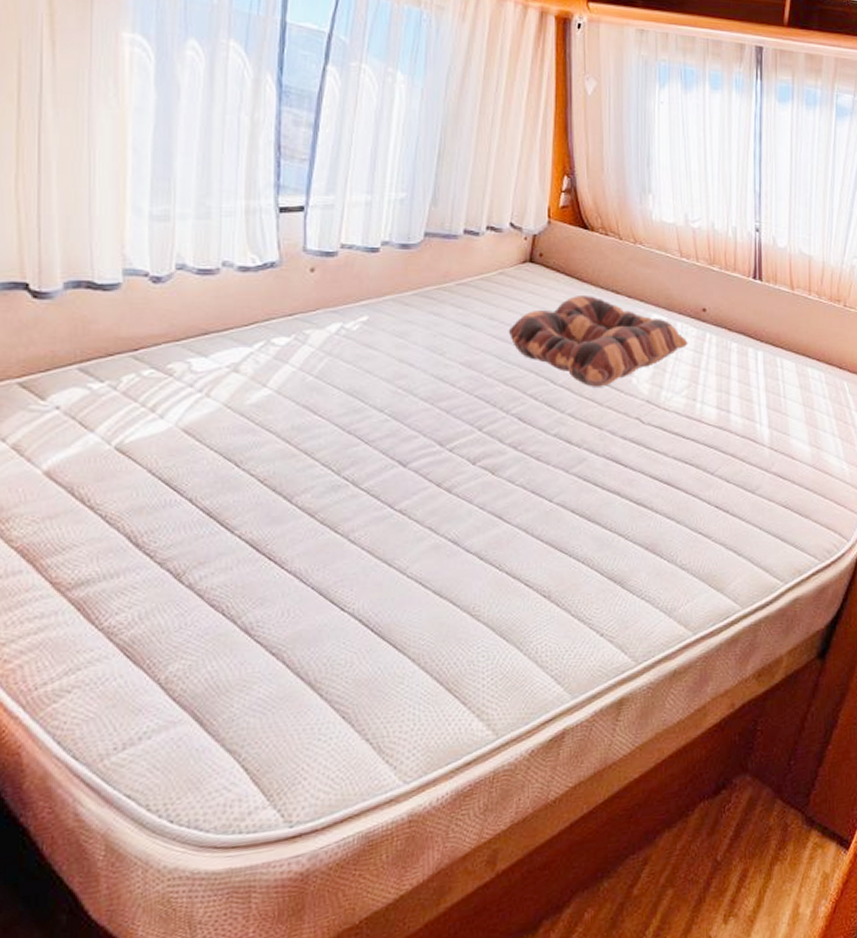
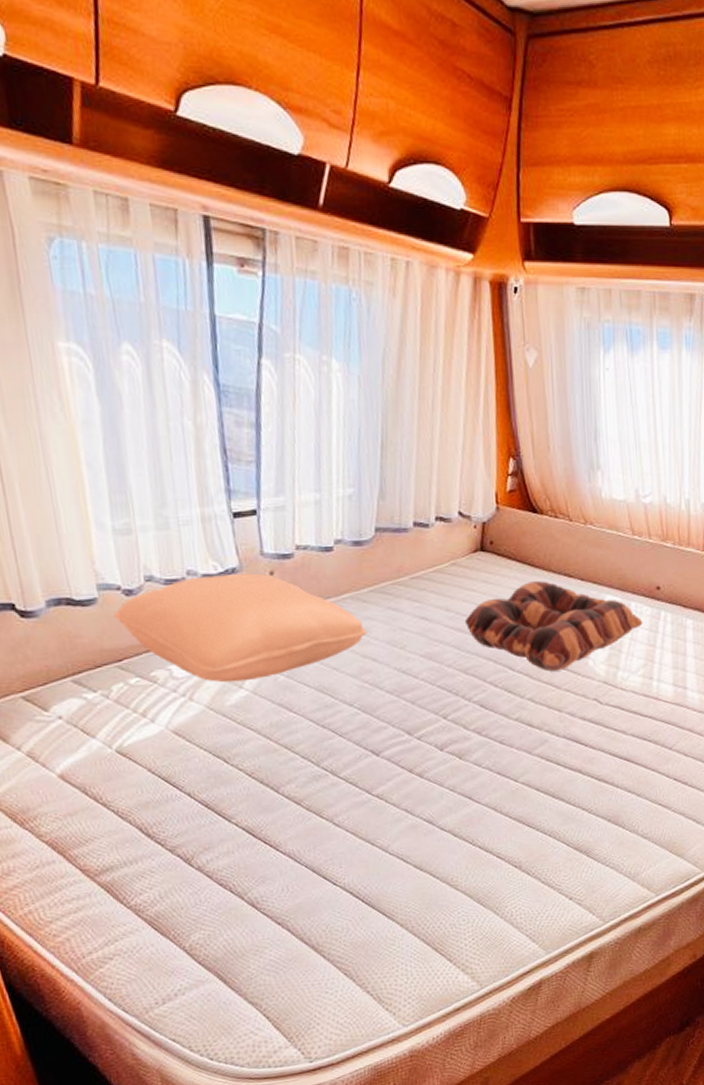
pillow: none [136,268,406,380] -> present [113,573,368,683]

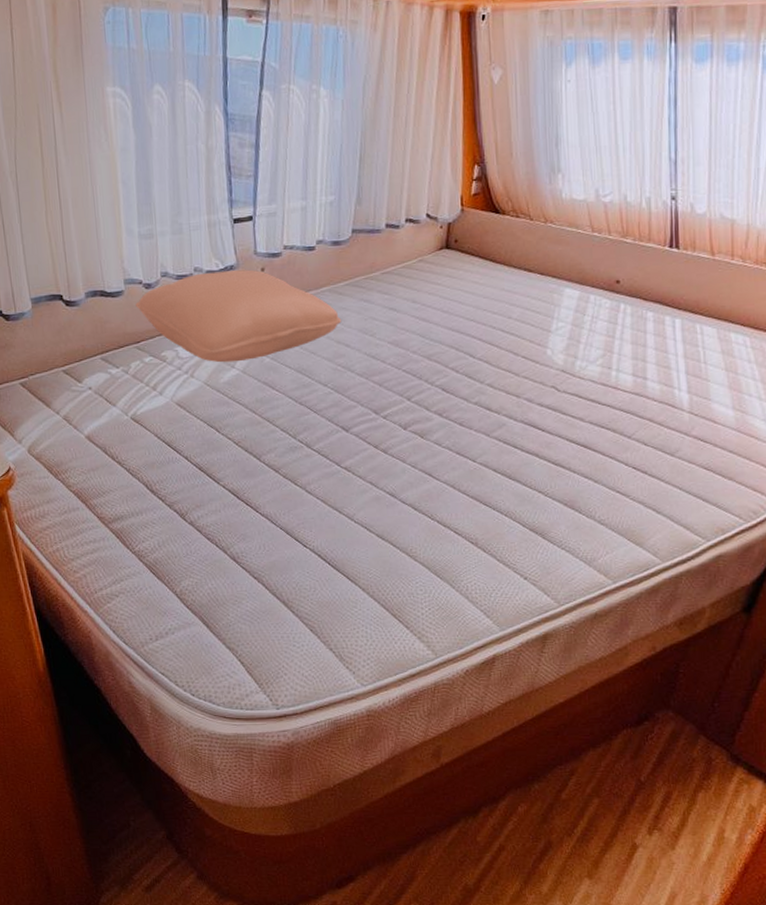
seat cushion: present [464,581,643,672] -> none [429,275,602,360]

